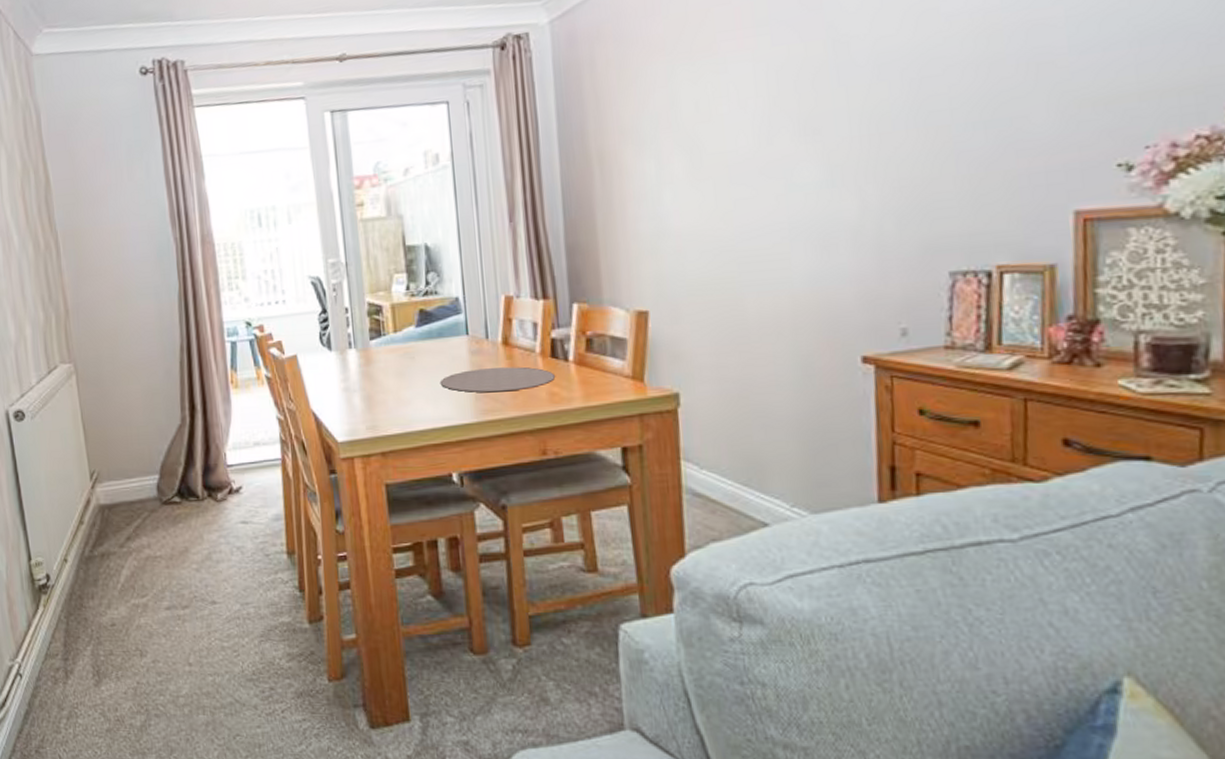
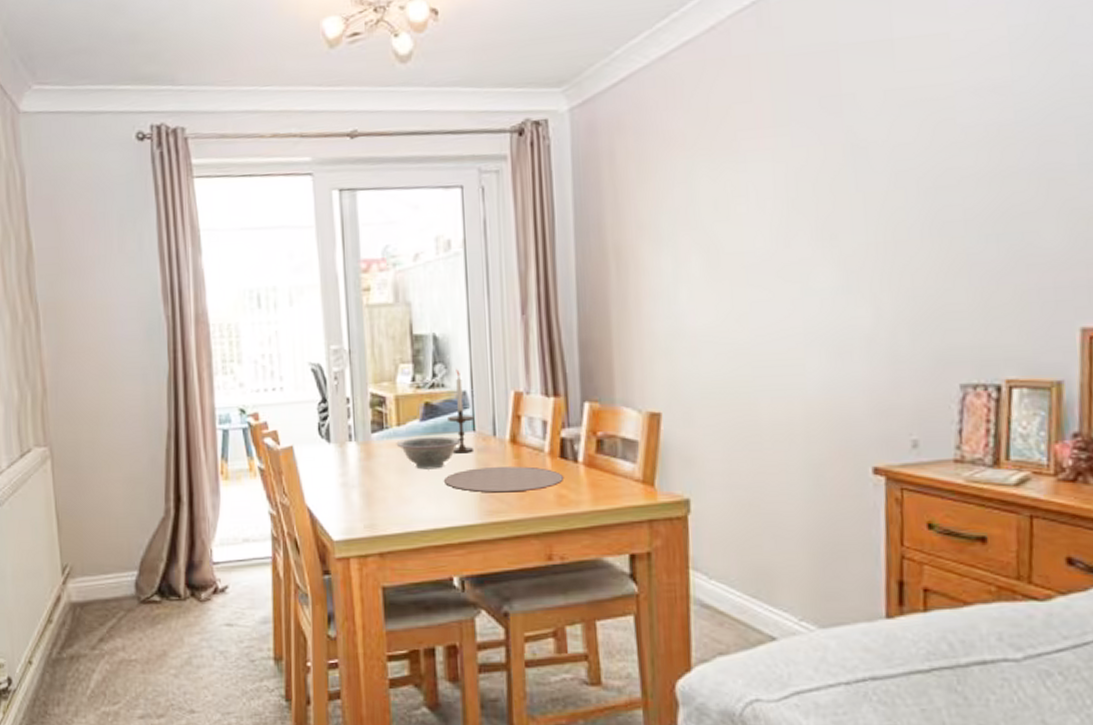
decorative bowl: none [393,340,456,373] -> present [396,436,462,470]
candlestick: none [442,277,467,357] -> present [448,369,475,454]

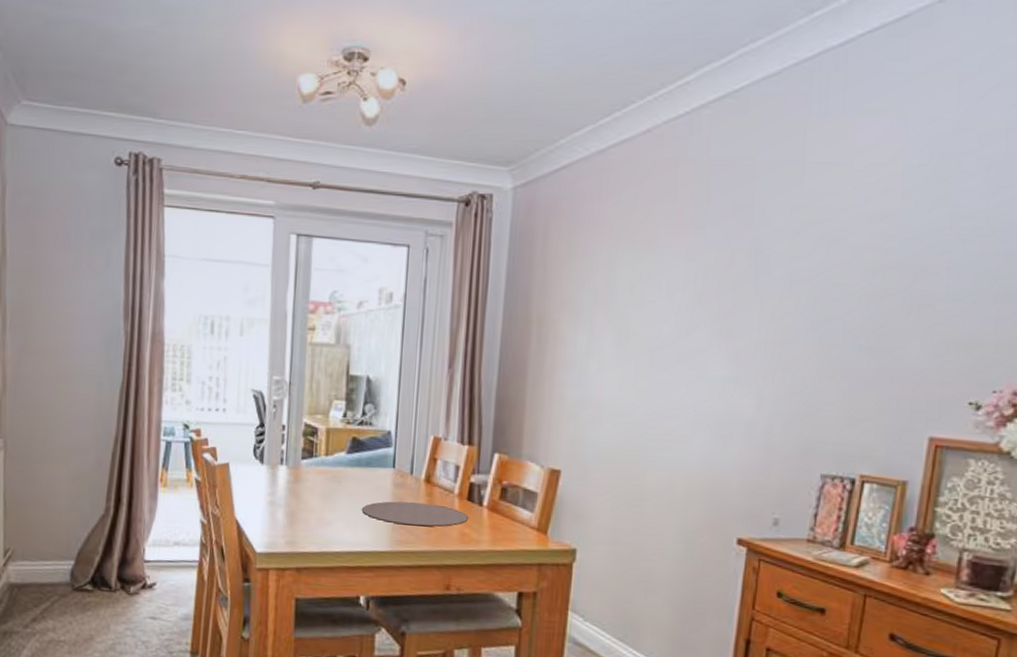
decorative bowl: present [396,436,462,470] -> none [322,467,382,498]
candlestick: present [448,369,475,454] -> none [371,411,396,487]

